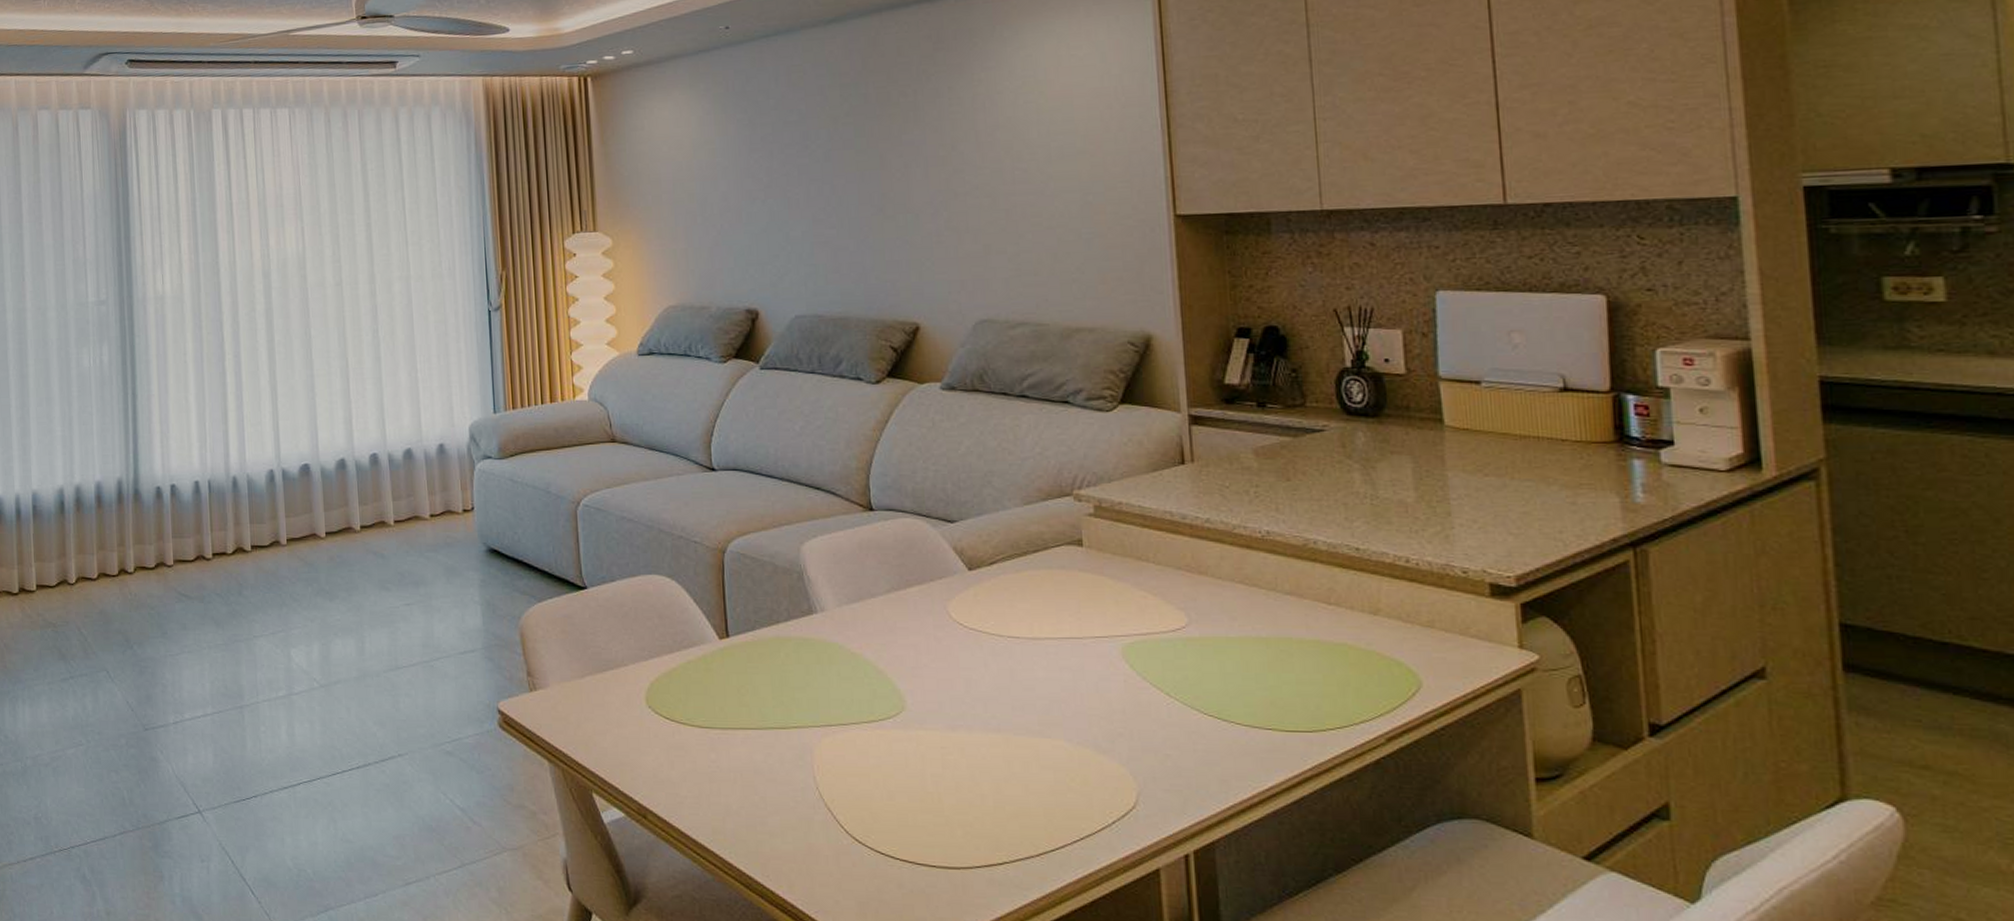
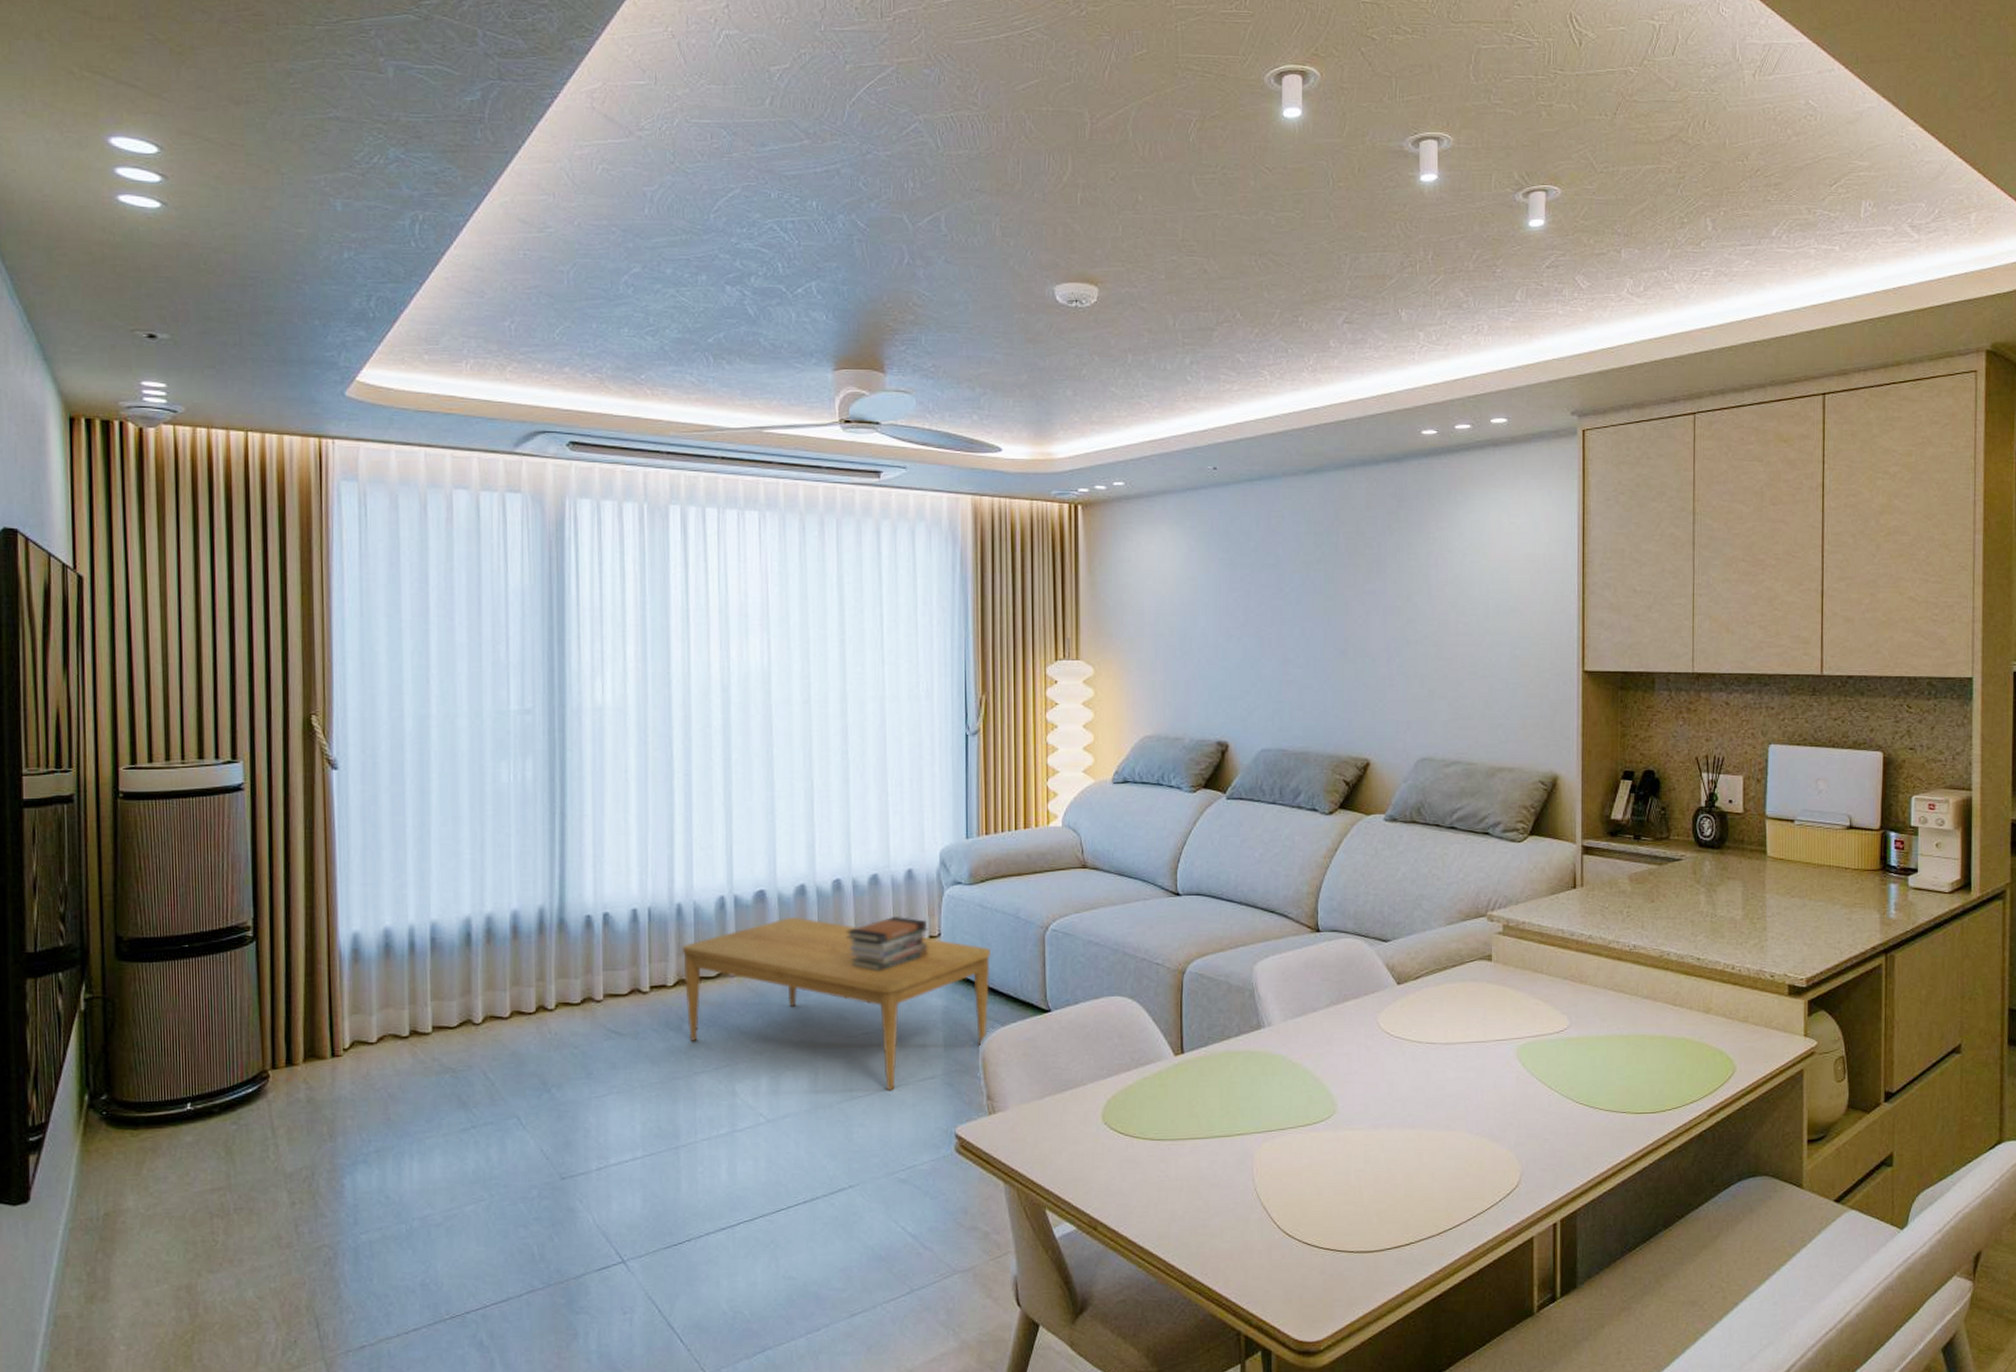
coffee table: none [238,489,525,663] -> present [681,916,990,1091]
book stack: none [385,489,463,544] -> present [847,915,928,972]

